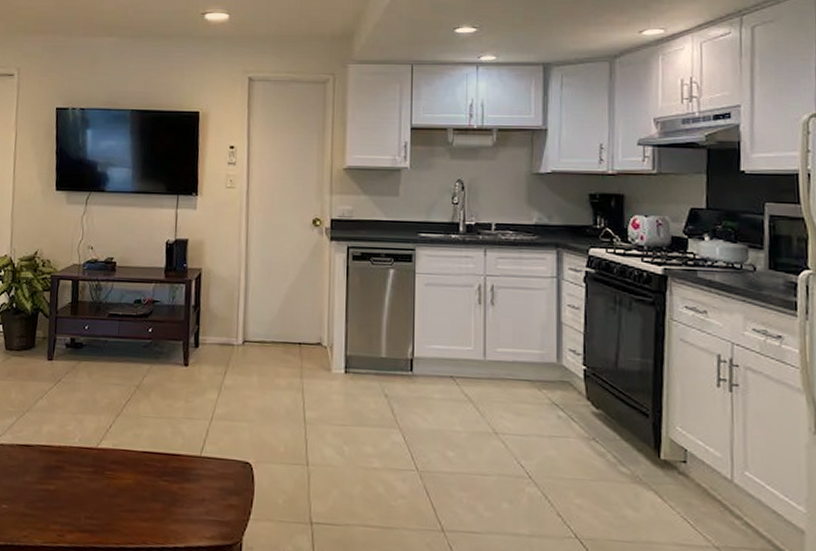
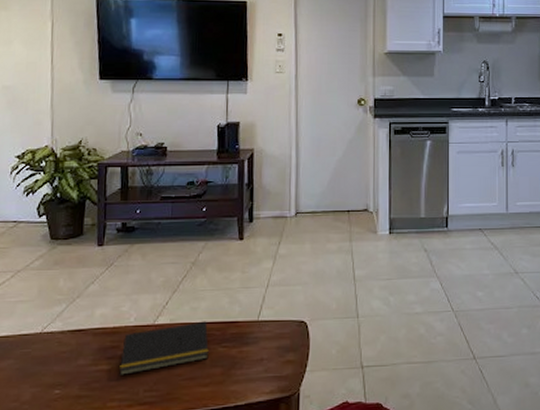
notepad: none [62,450,150,498] -> present [119,321,209,375]

